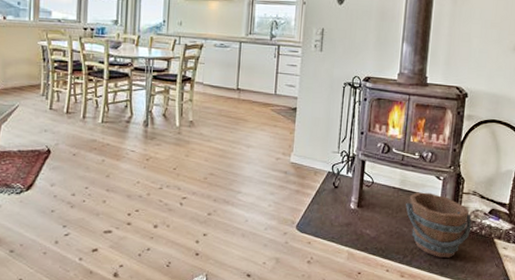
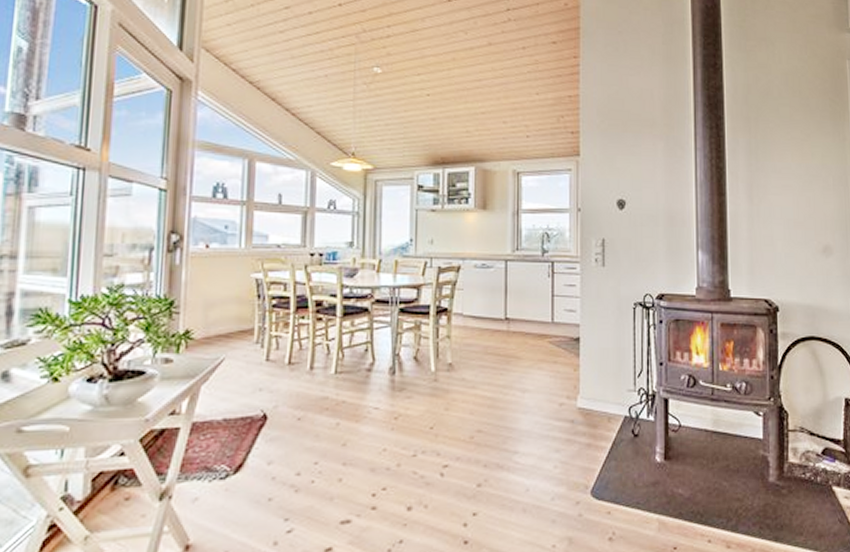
bucket: present [406,192,472,258] -> none [723,433,804,517]

